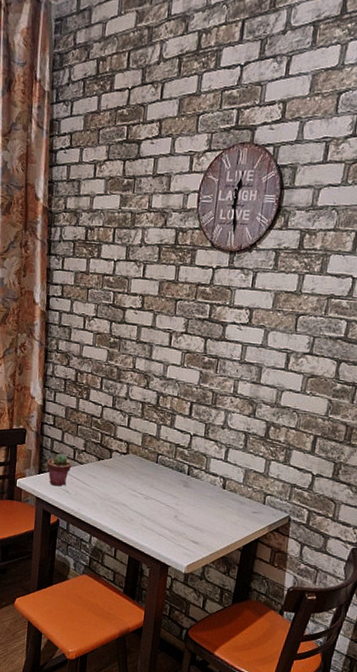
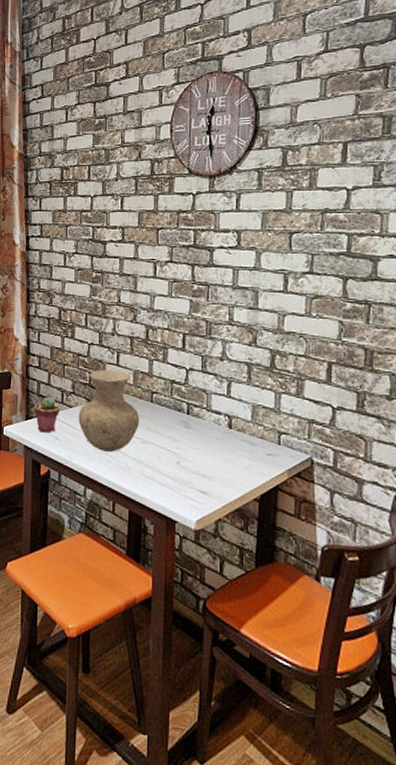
vase: none [88,431,145,506] -> present [78,369,140,452]

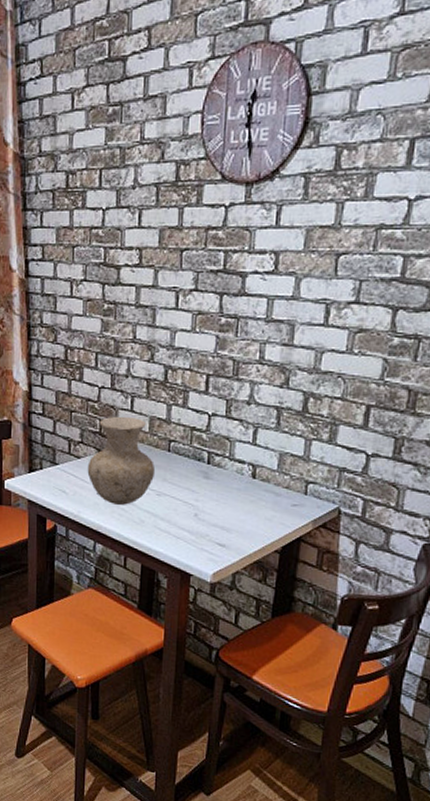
potted succulent: present [34,396,60,433] -> none [38,446,66,486]

